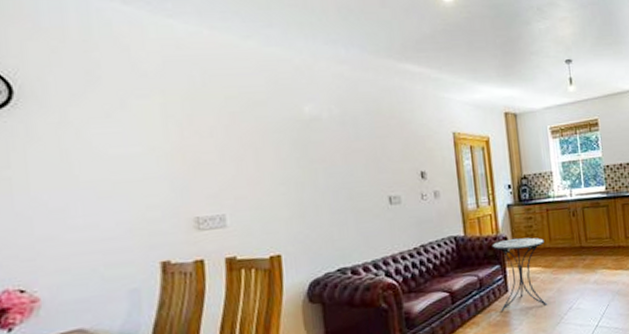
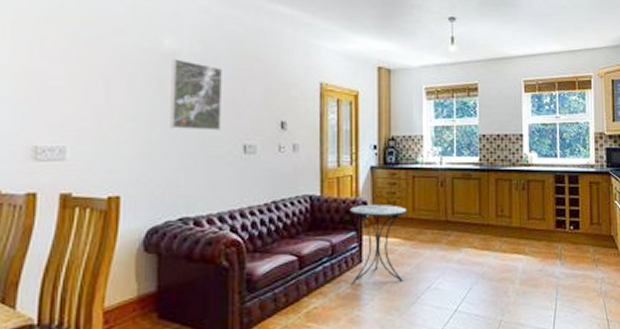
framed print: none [313,123,366,189] -> present [170,58,222,131]

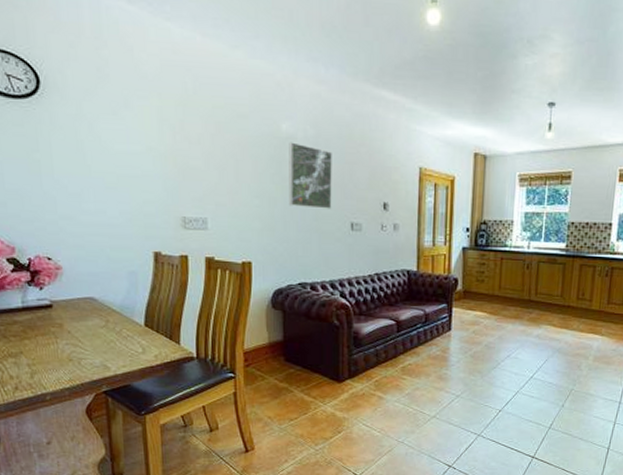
side table: present [349,203,407,283] -> none [442,281,494,349]

